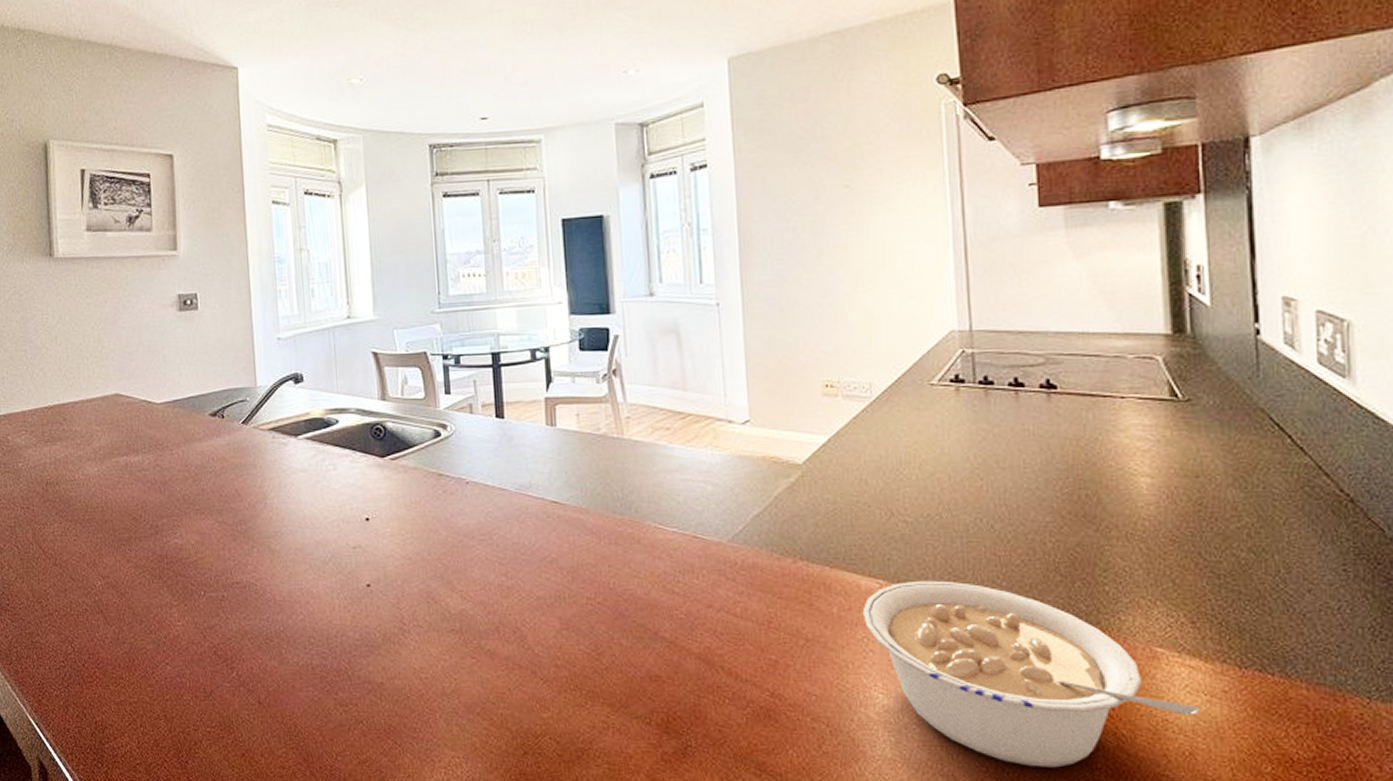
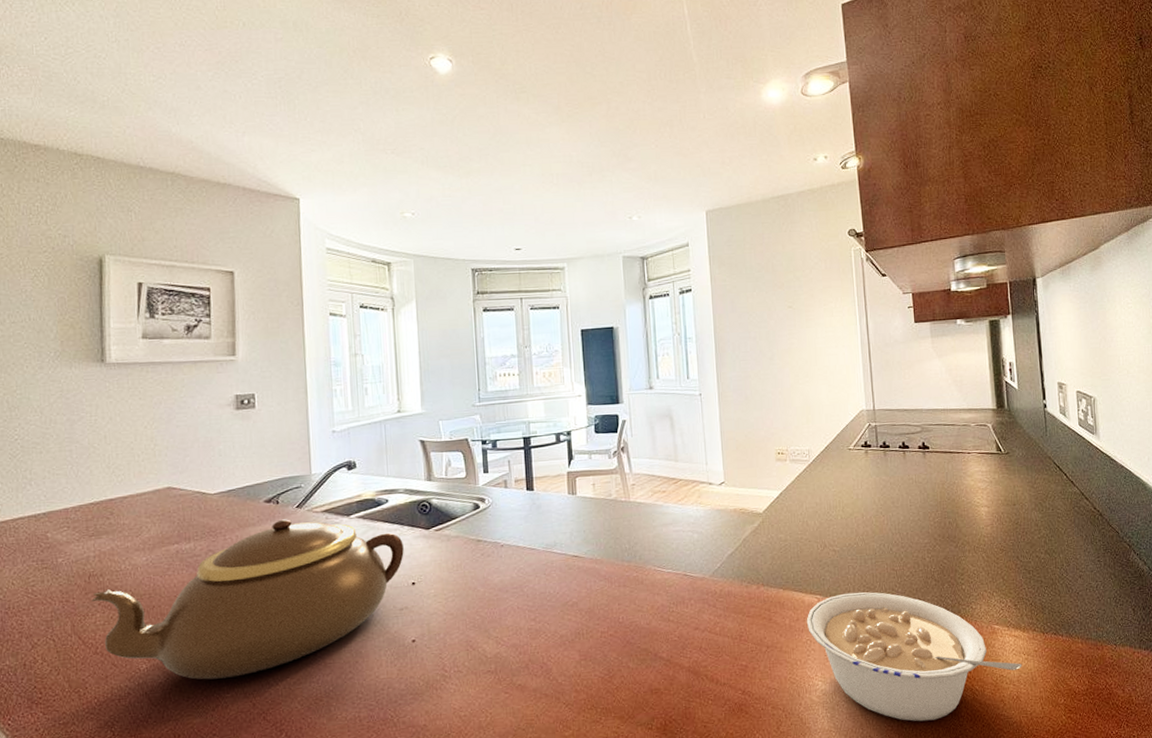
teapot: none [49,436,357,605] -> present [91,519,404,680]

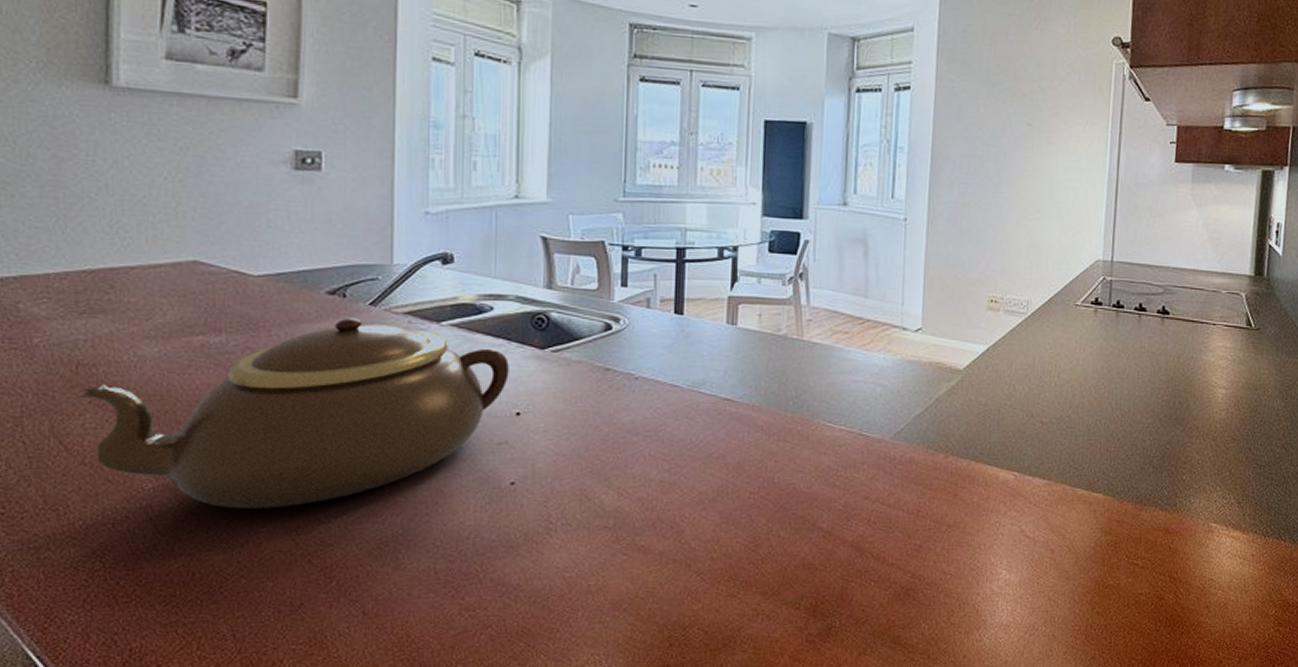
legume: present [806,592,1022,722] -> none [997,472,1236,623]

